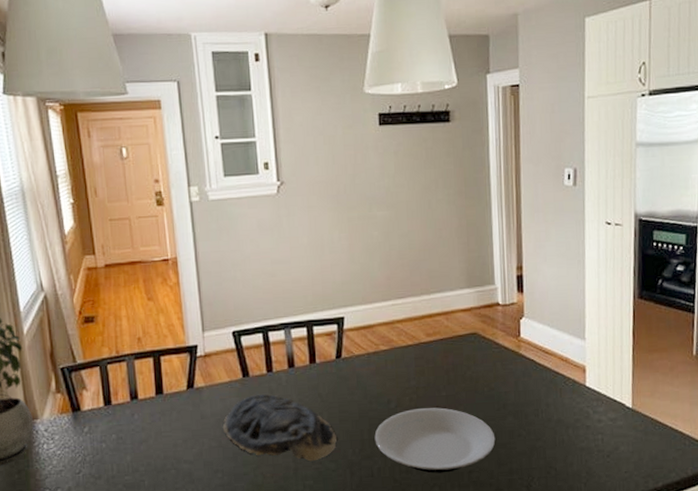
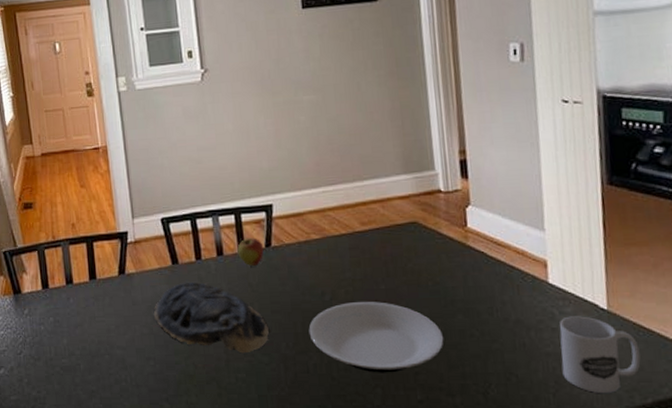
apple: none [308,349,335,378] -> present [237,238,264,267]
mug: none [592,414,655,480] -> present [559,316,641,393]

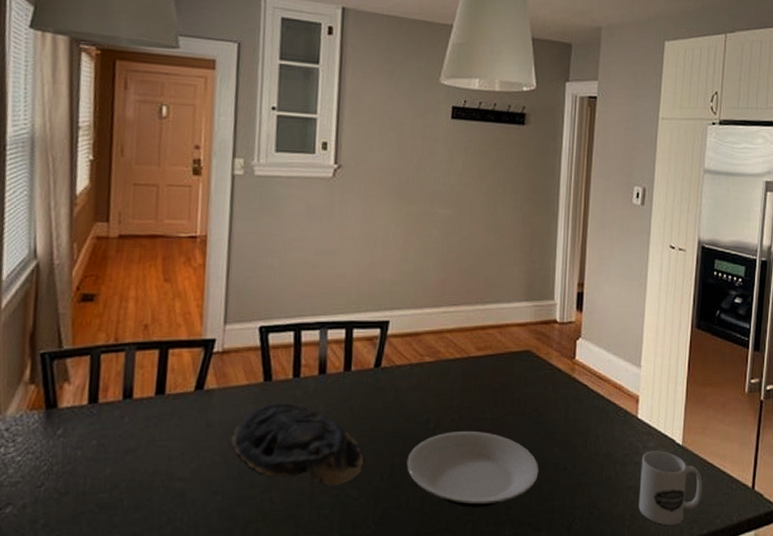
apple: present [237,238,264,267] -> none [342,356,373,388]

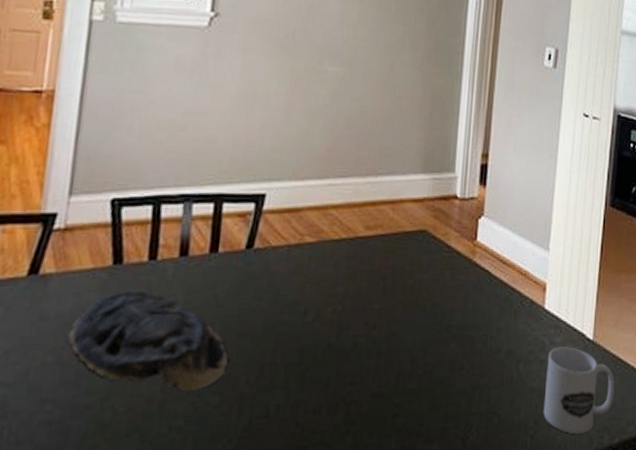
plate: present [406,432,539,508] -> none [278,325,432,416]

